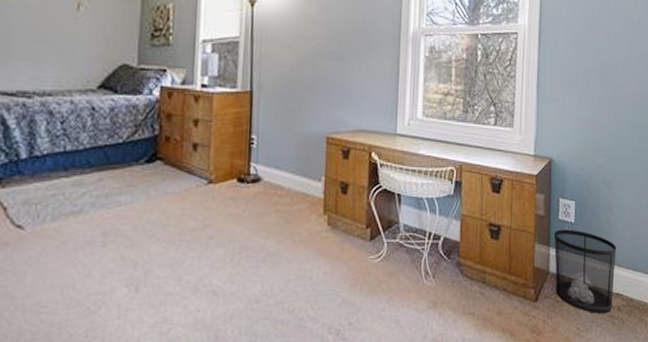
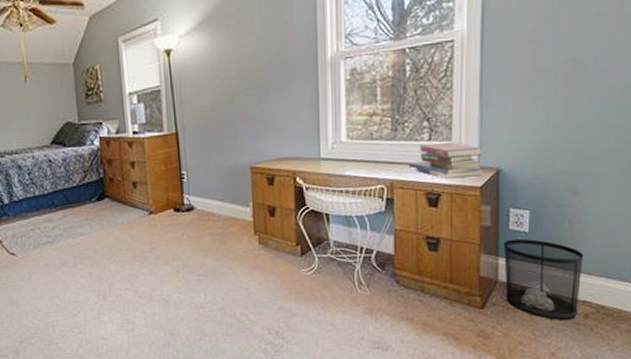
books: none [476,128,540,165] -> present [408,141,484,179]

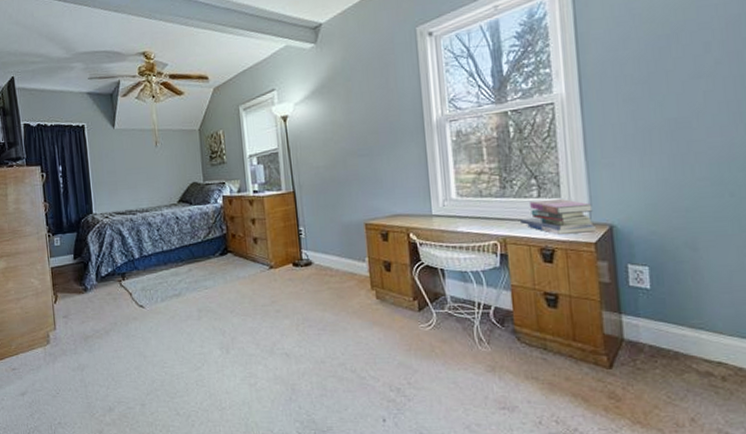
waste bin: present [503,238,584,320] -> none [624,295,714,382]

